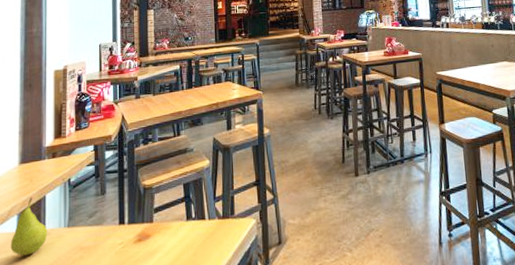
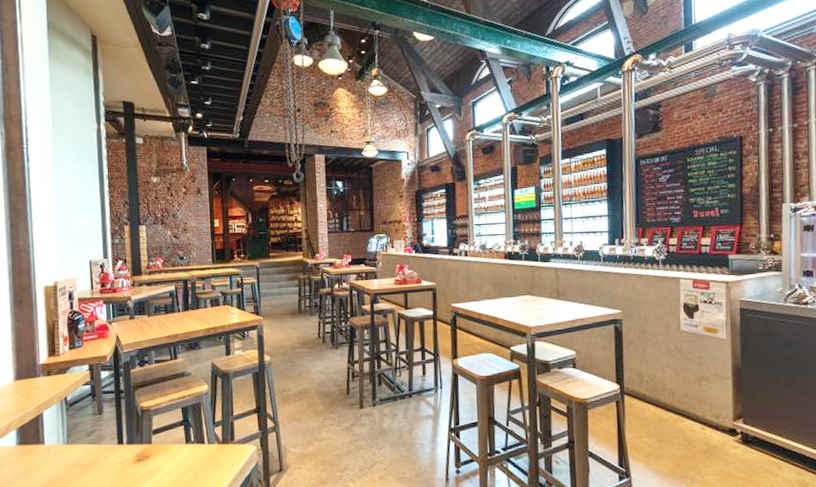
fruit: present [10,198,48,256] -> none [11,414,47,469]

